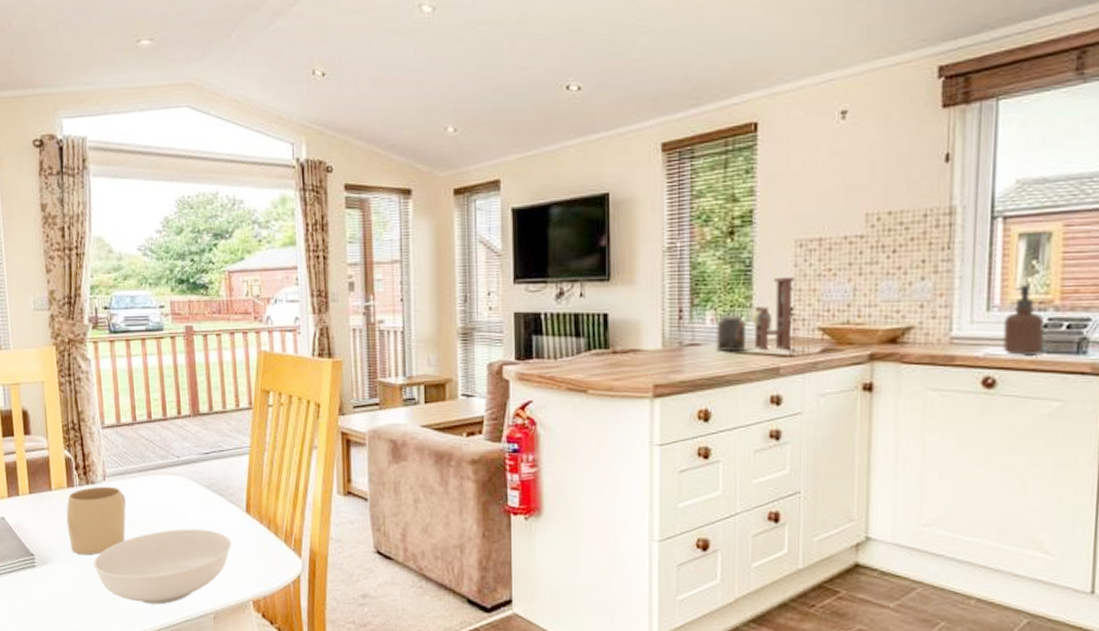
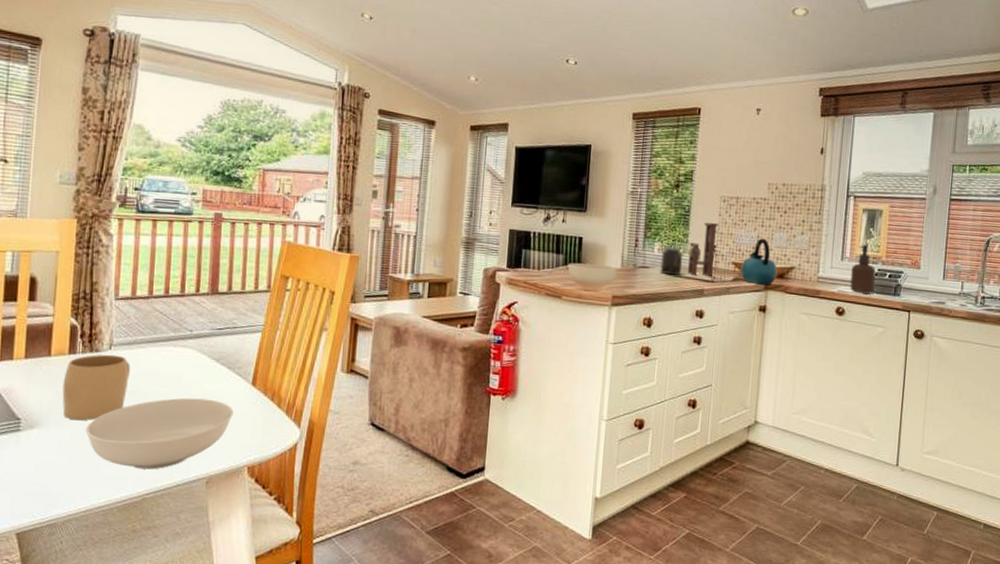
bowl: none [592,345,657,380] -> present [567,262,617,291]
kettle: none [831,291,888,355] -> present [740,238,778,285]

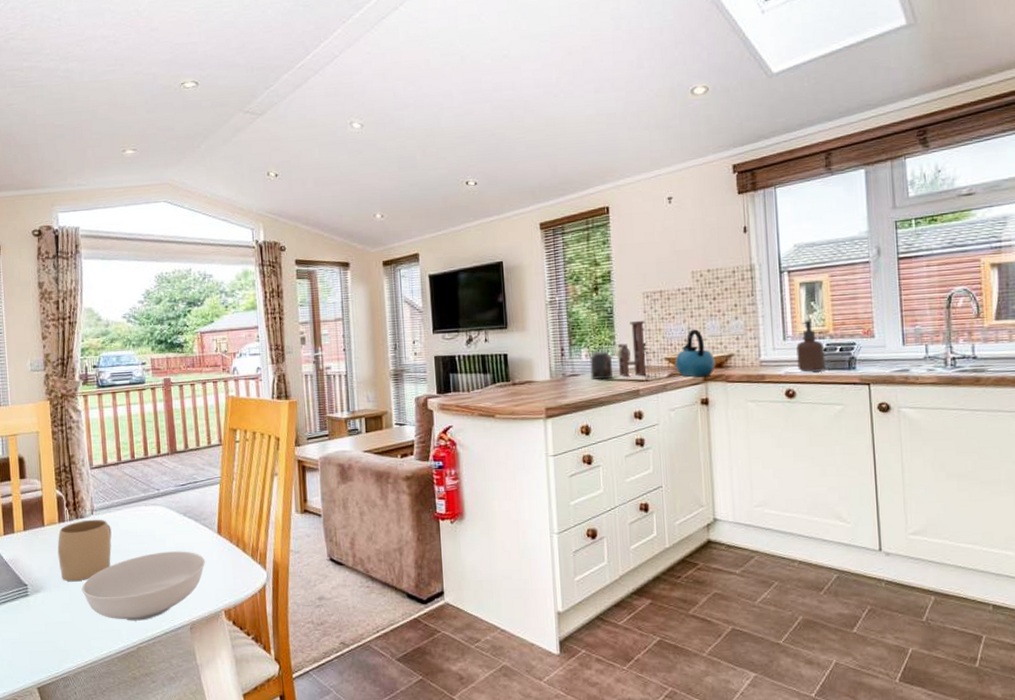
bowl: present [567,262,617,291] -> none [496,378,547,406]

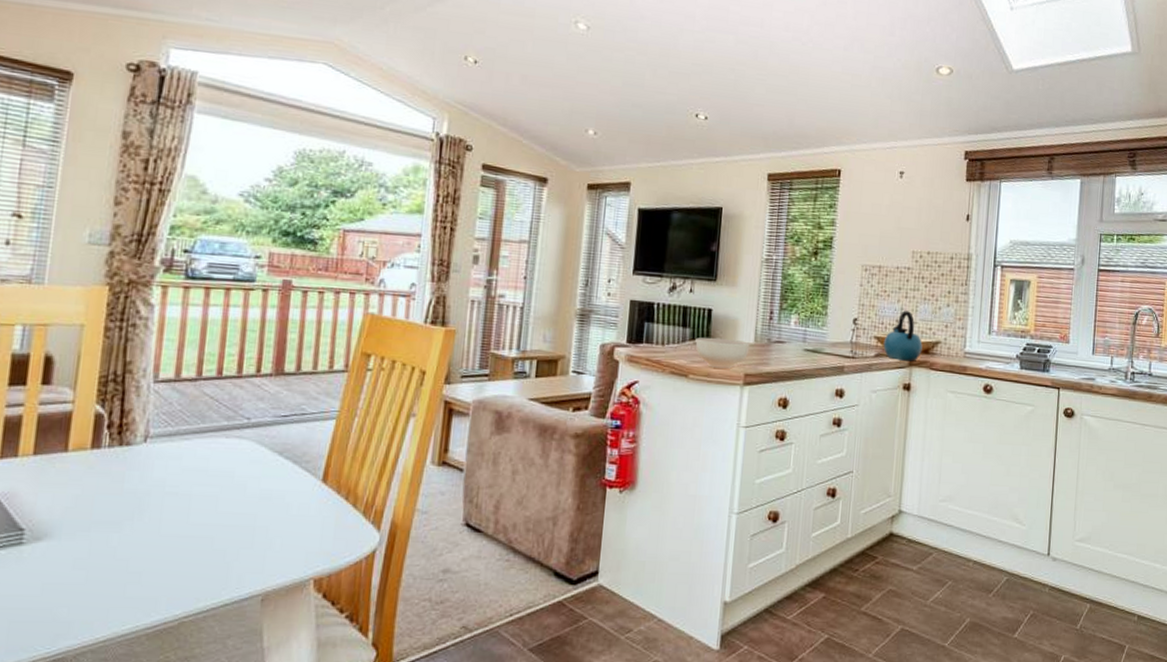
mug: present [57,519,112,581] -> none [80,448,170,529]
bowl: present [81,551,205,621] -> none [109,499,299,587]
bowl: none [496,378,547,406] -> present [695,337,750,369]
jar: present [590,351,614,380] -> none [797,320,822,351]
paper towel holder: present [616,320,647,376] -> none [826,293,860,352]
soap dispenser: present [796,320,826,373] -> none [998,317,1025,371]

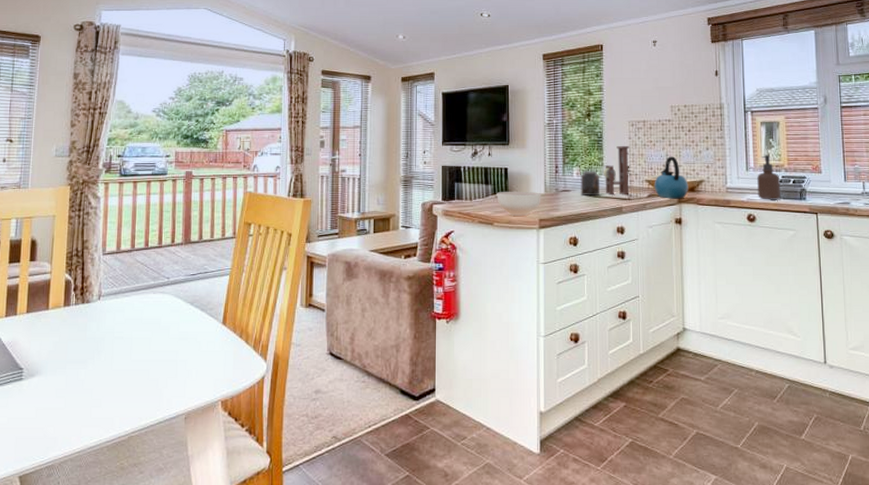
jar: none [797,320,822,351] -> present [580,171,601,197]
paper towel holder: none [826,293,860,352] -> present [604,145,630,194]
soap dispenser: none [998,317,1025,371] -> present [757,154,781,200]

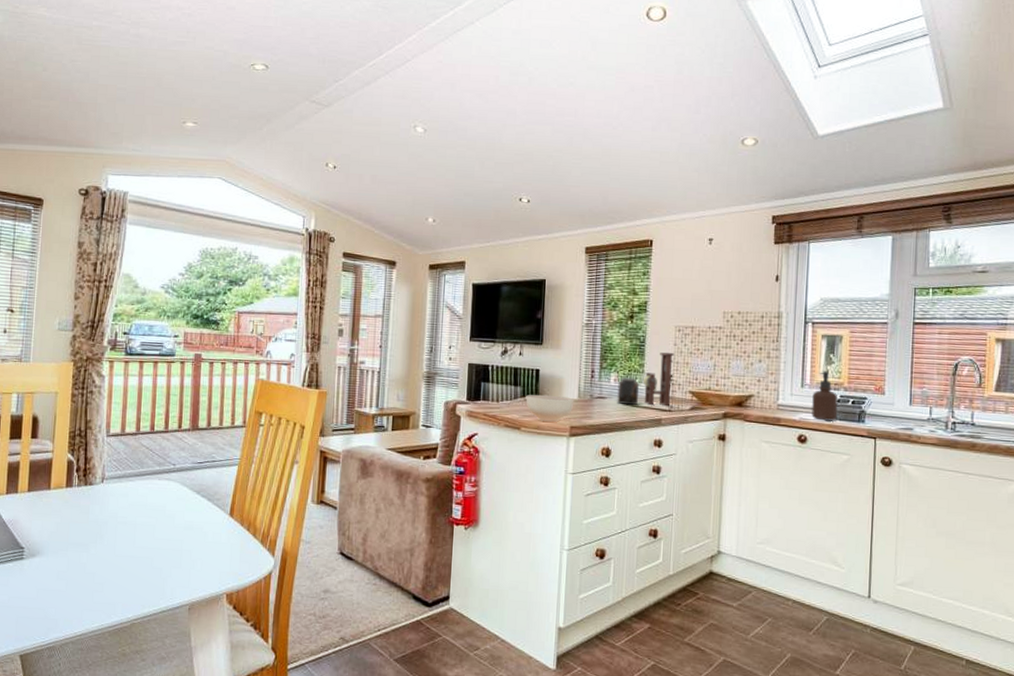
kettle: present [654,156,689,199] -> none [698,367,736,414]

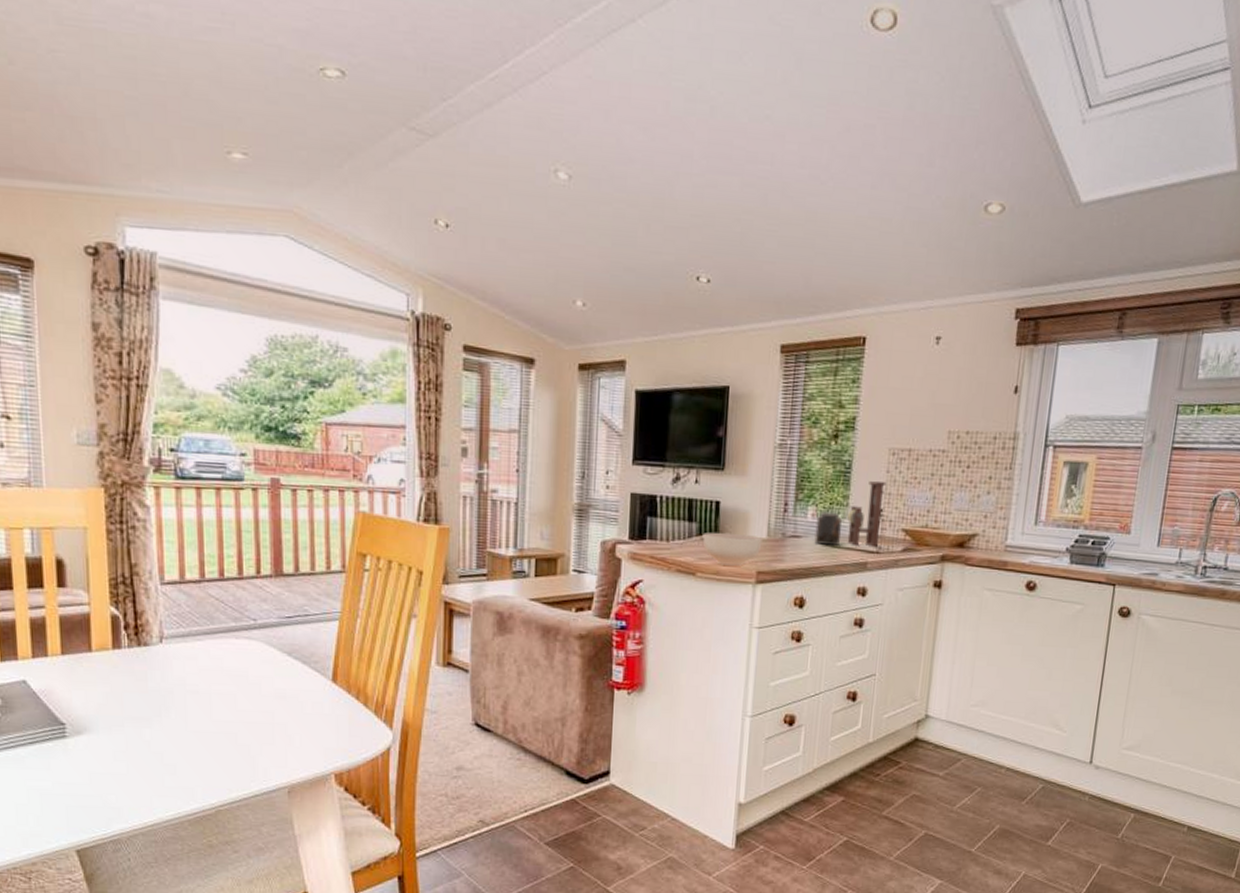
soap dispenser: present [811,371,838,421] -> none [1044,505,1077,565]

